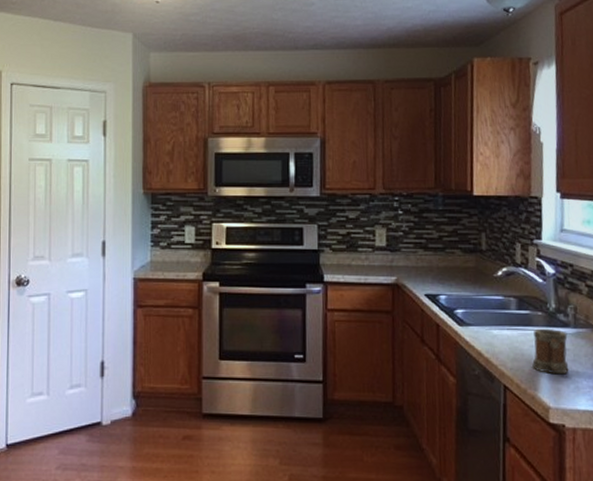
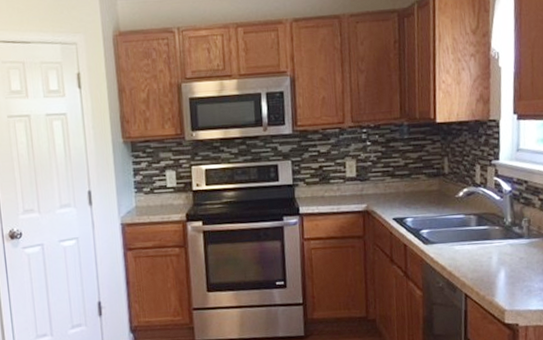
mug: present [532,328,569,375] -> none [490,240,523,281]

